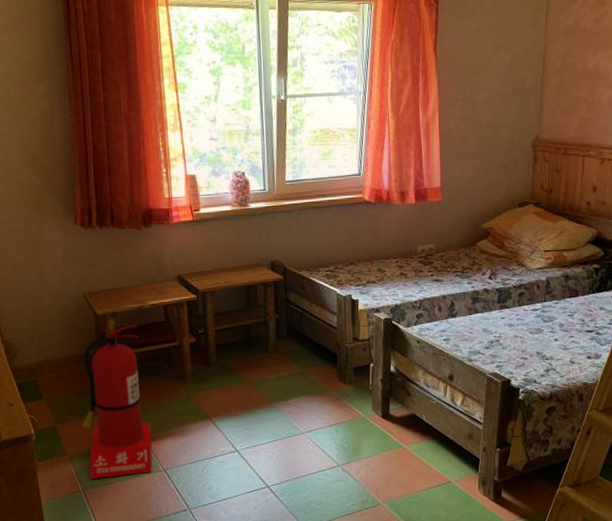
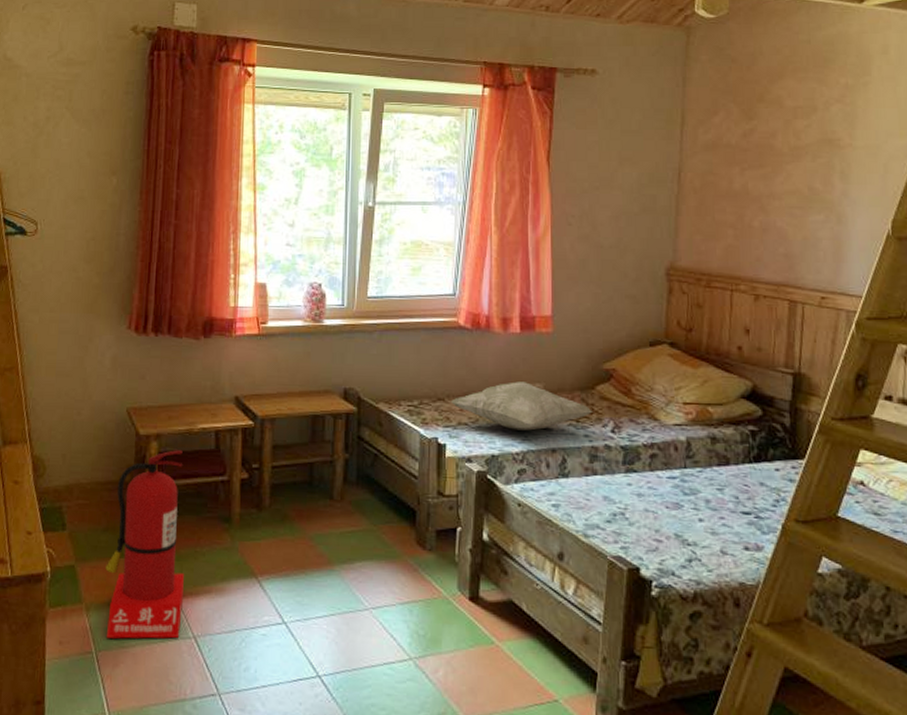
decorative pillow: none [361,244,474,284] -> present [451,382,592,431]

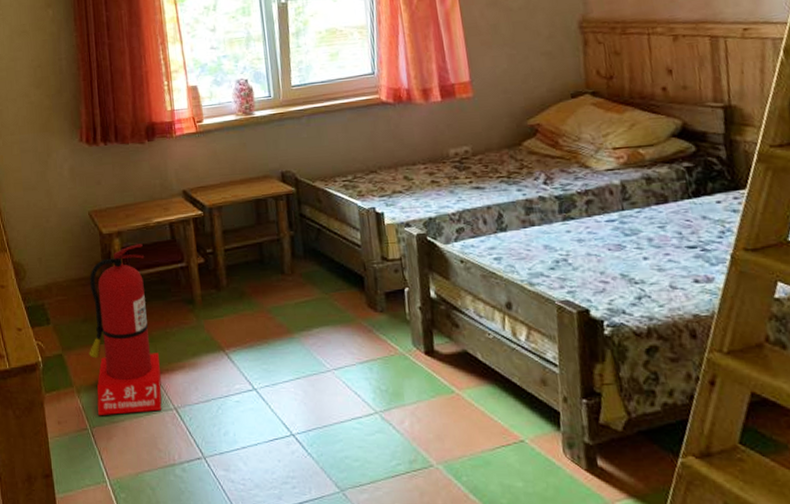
decorative pillow: present [451,382,592,431] -> none [383,146,522,193]

